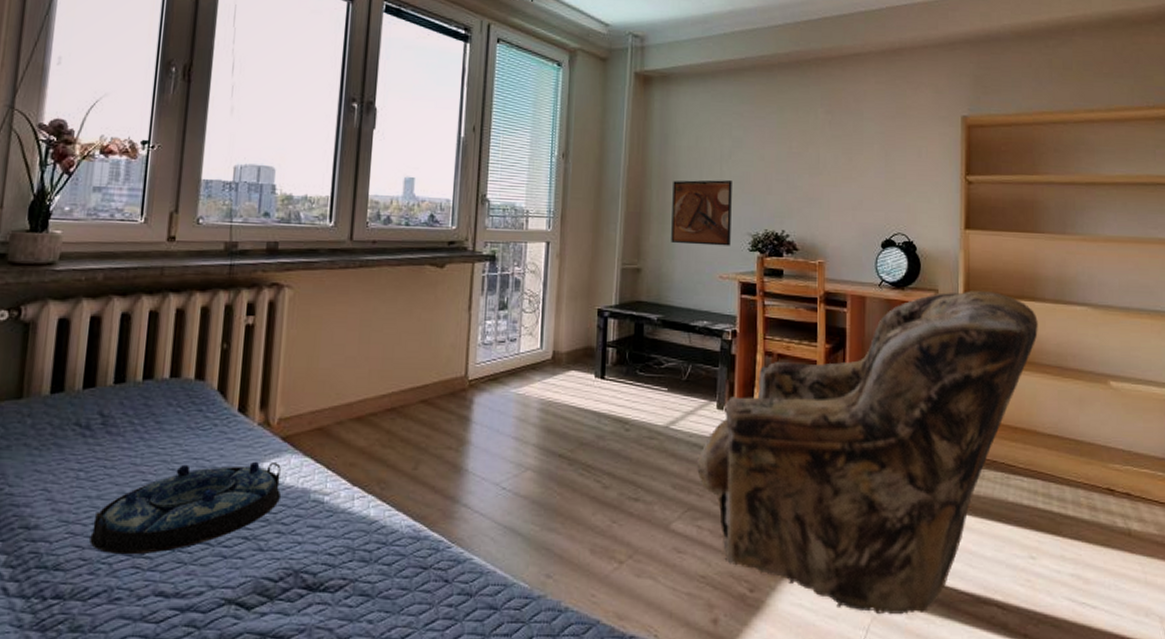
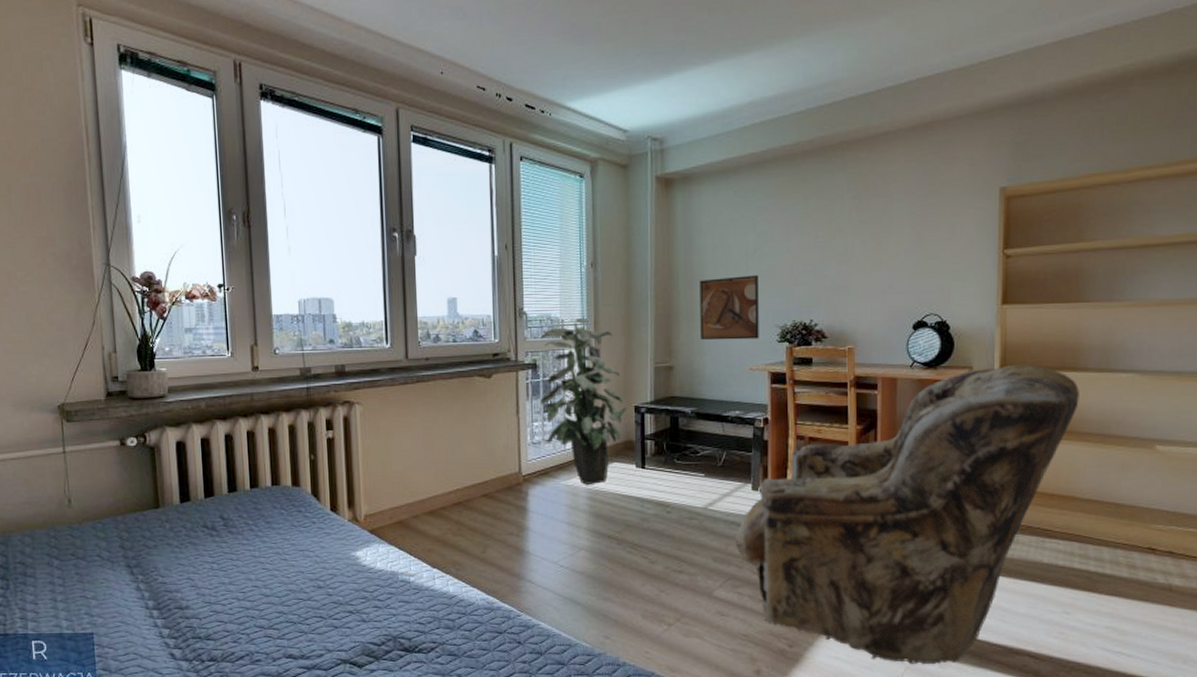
serving tray: present [89,461,281,555] -> none [229,550,374,627]
indoor plant: none [496,210,589,394] -> present [540,318,626,484]

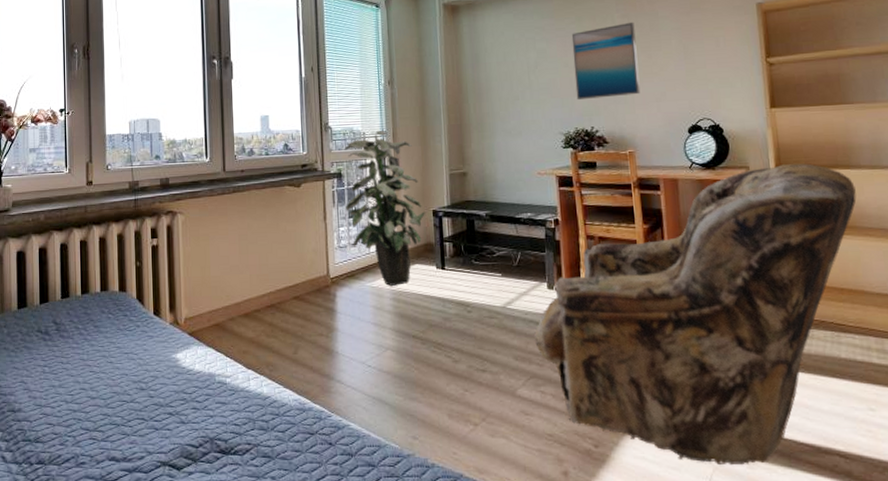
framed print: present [700,275,759,340] -> none [487,88,545,148]
wall art: none [796,204,866,291] -> present [571,21,641,101]

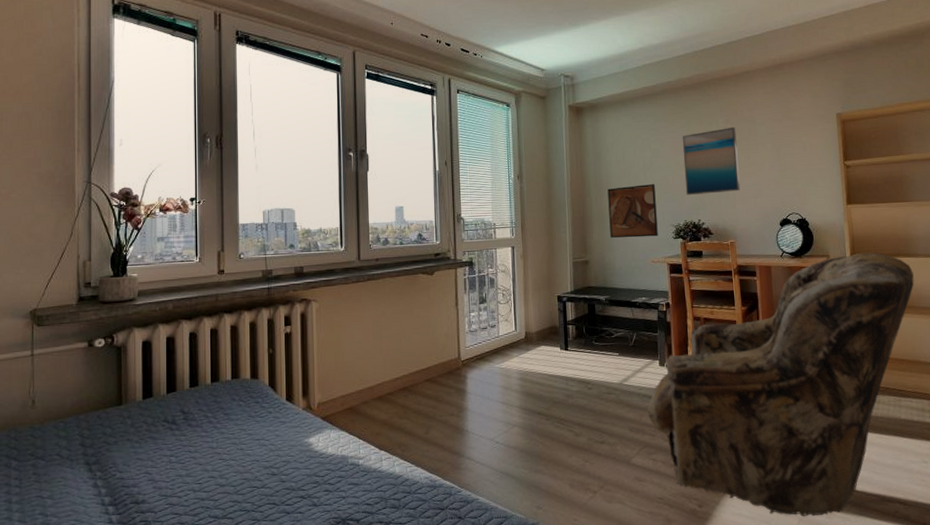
indoor plant: present [345,131,425,286] -> none [476,222,551,367]
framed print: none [487,88,545,148] -> present [607,184,658,238]

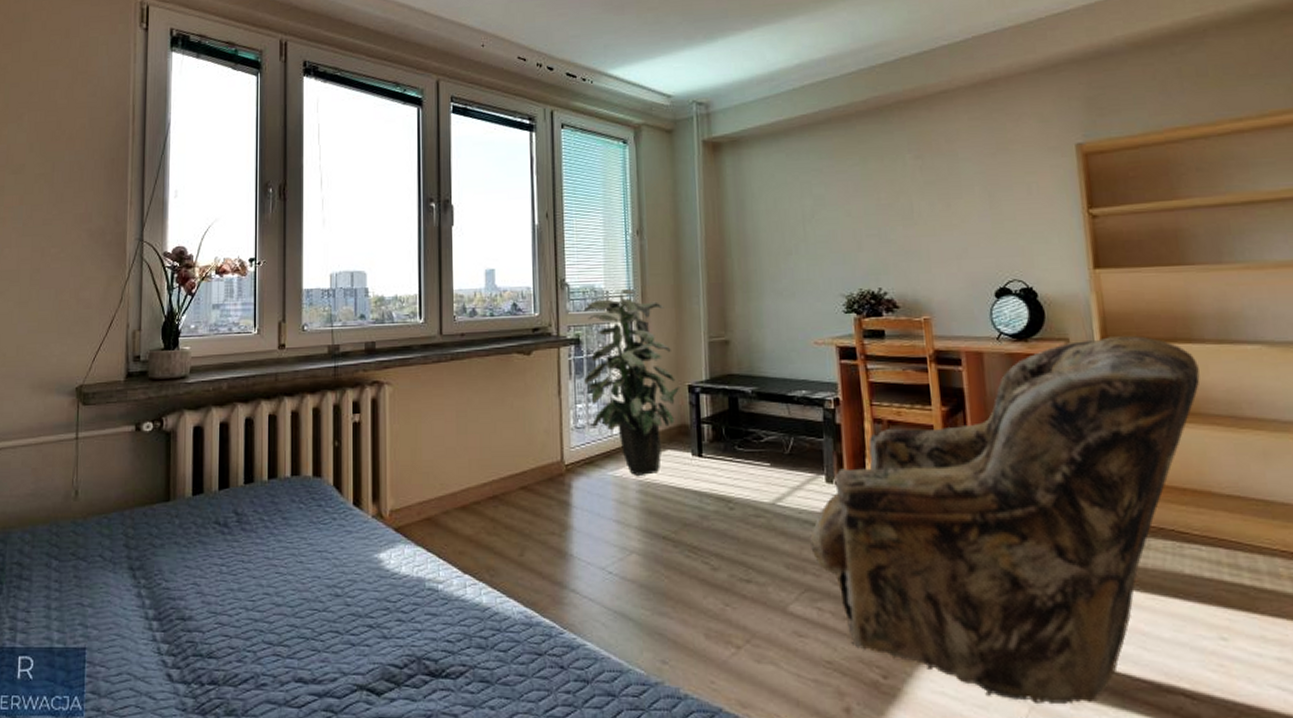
indoor plant: none [476,222,551,367] -> present [584,289,679,475]
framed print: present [607,184,658,238] -> none [754,241,823,312]
wall art: present [682,126,741,196] -> none [854,164,938,257]

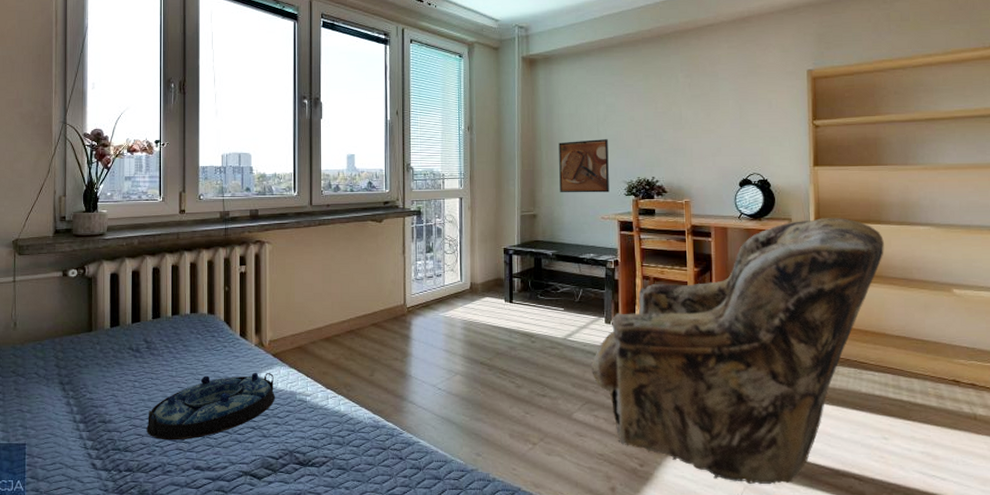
serving tray: none [236,552,398,643] -> present [146,372,275,441]
indoor plant: present [584,289,679,475] -> none [423,173,497,316]
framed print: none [754,241,823,312] -> present [559,139,609,193]

